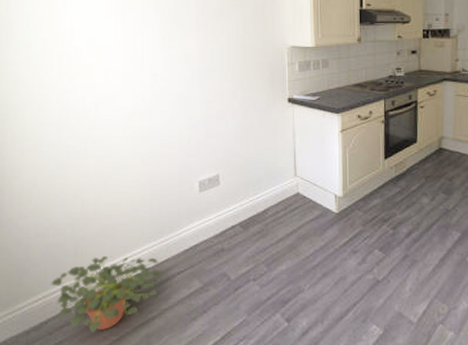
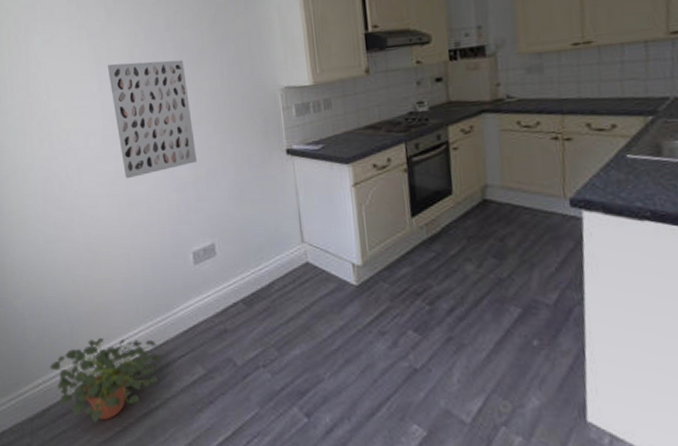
wall art: none [132,11,209,115] -> present [107,59,197,179]

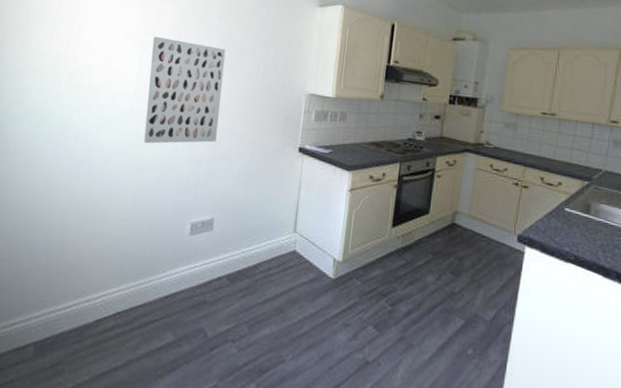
potted plant: present [50,337,163,423] -> none [14,290,136,377]

